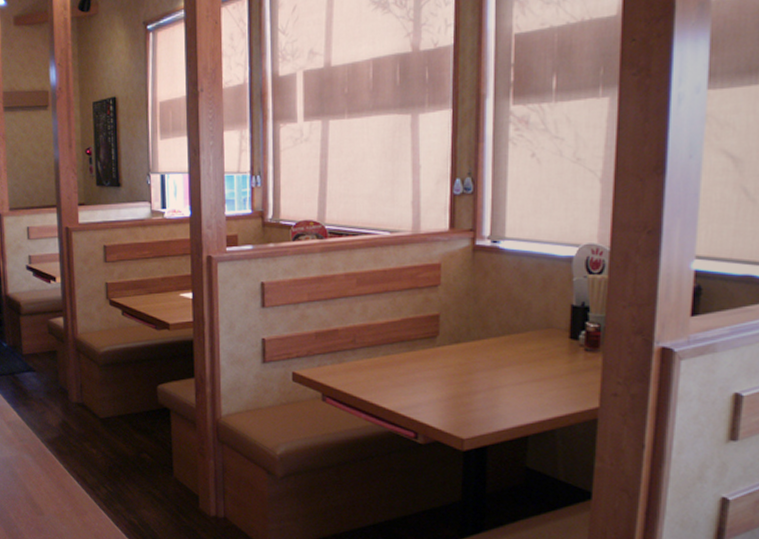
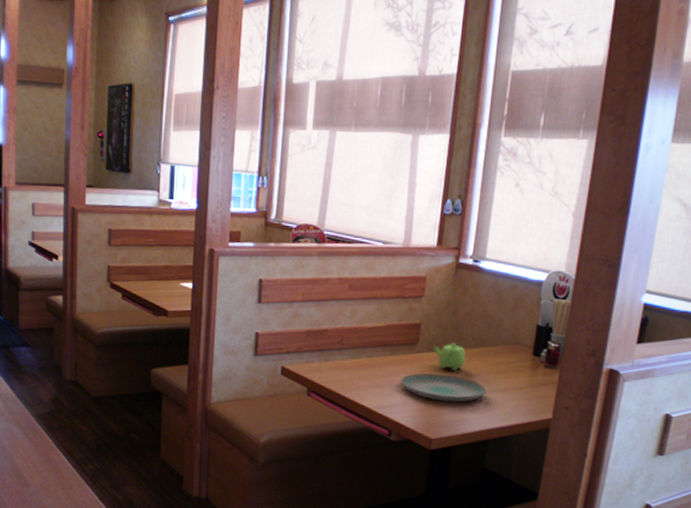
plate: none [423,367,520,397] -> present [401,373,487,403]
teapot: none [456,332,494,363] -> present [433,343,466,371]

